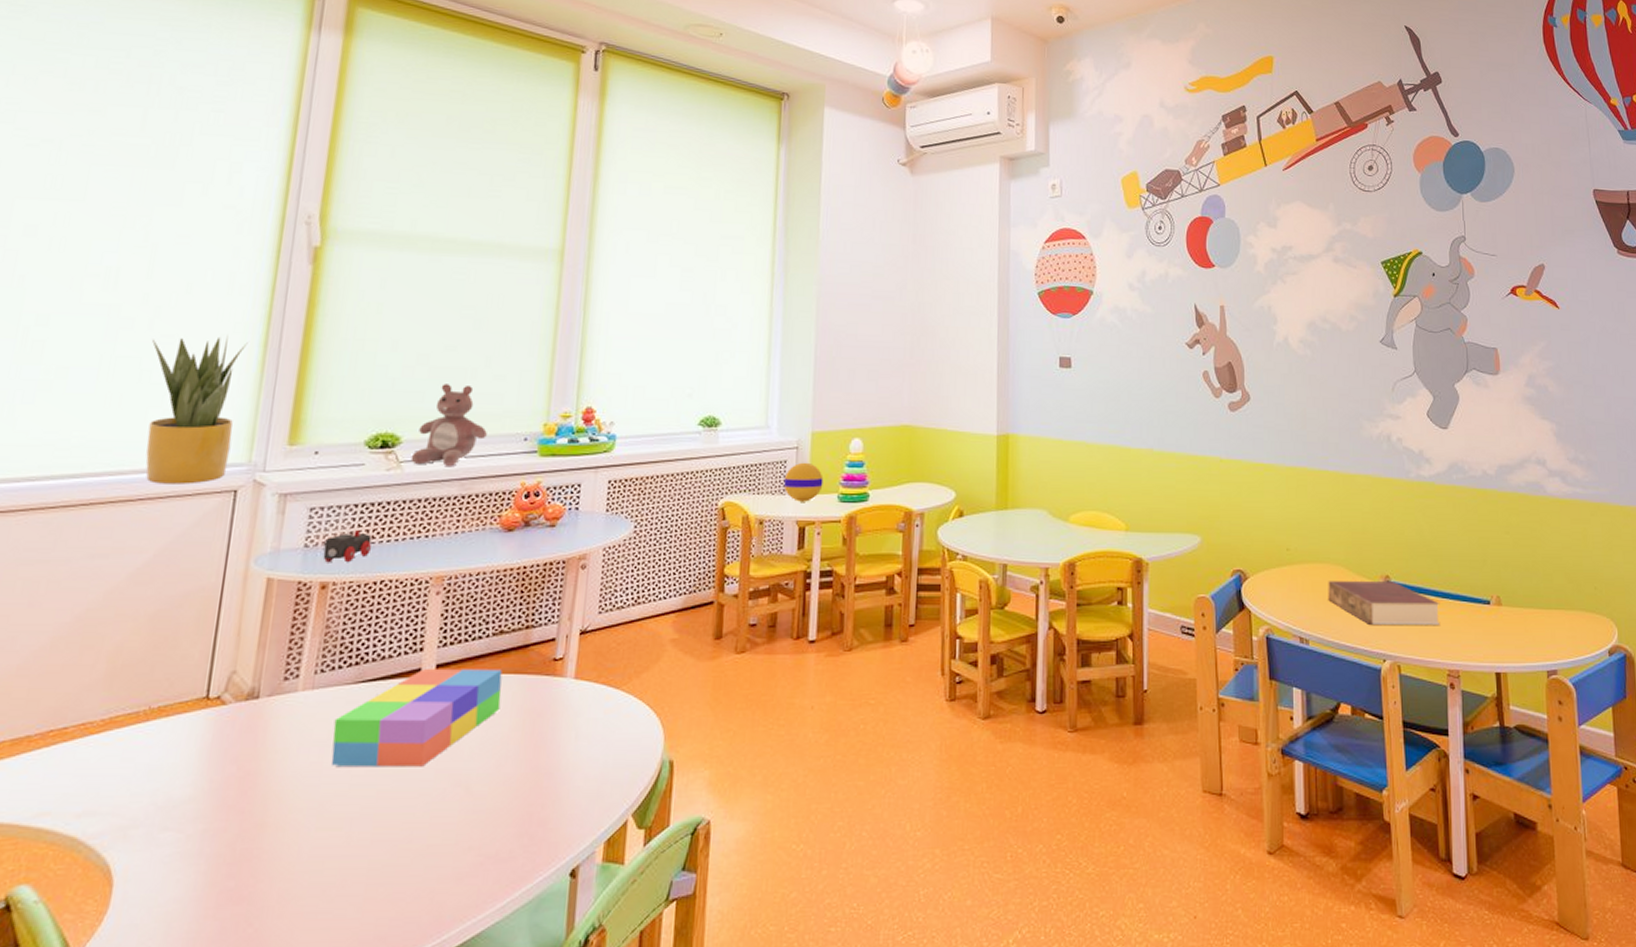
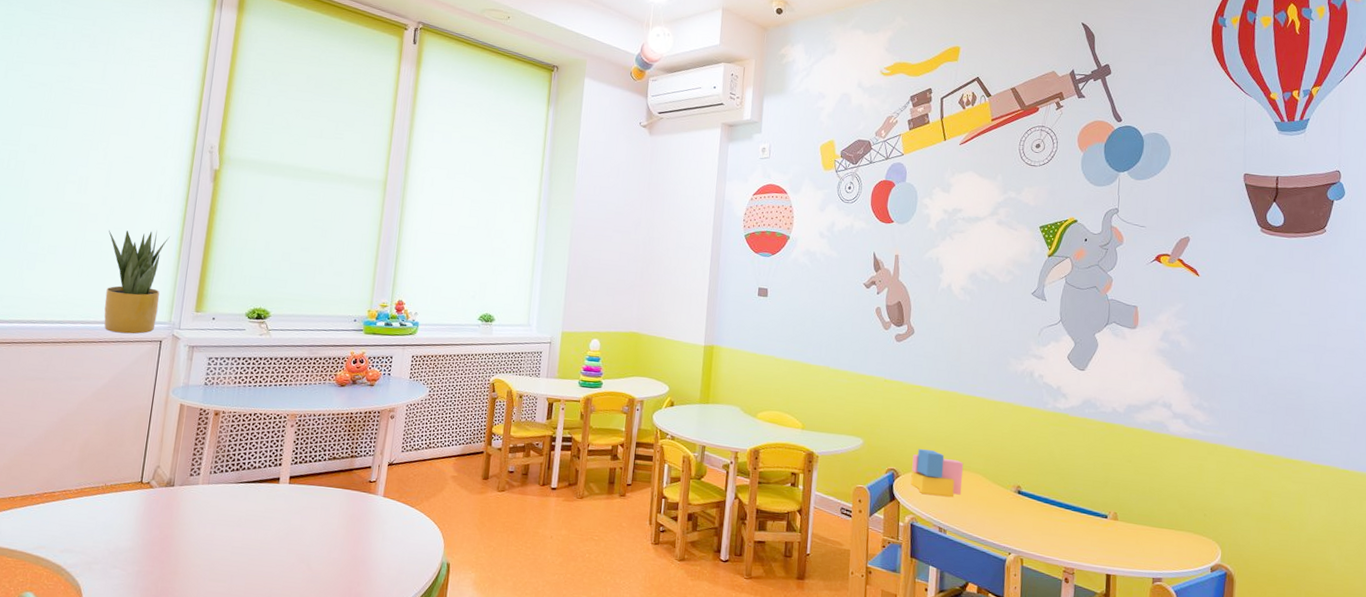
toy train: present [323,530,372,563] -> none [216,376,249,398]
set of blocks: present [331,669,502,767] -> none [219,478,334,546]
stuffed animal: present [410,384,487,467] -> none [276,275,329,337]
toy ball: present [783,462,824,502] -> none [538,354,569,384]
toy blocks: none [1262,542,1322,599] -> present [911,449,964,498]
book: present [1328,581,1440,625] -> none [966,485,1063,530]

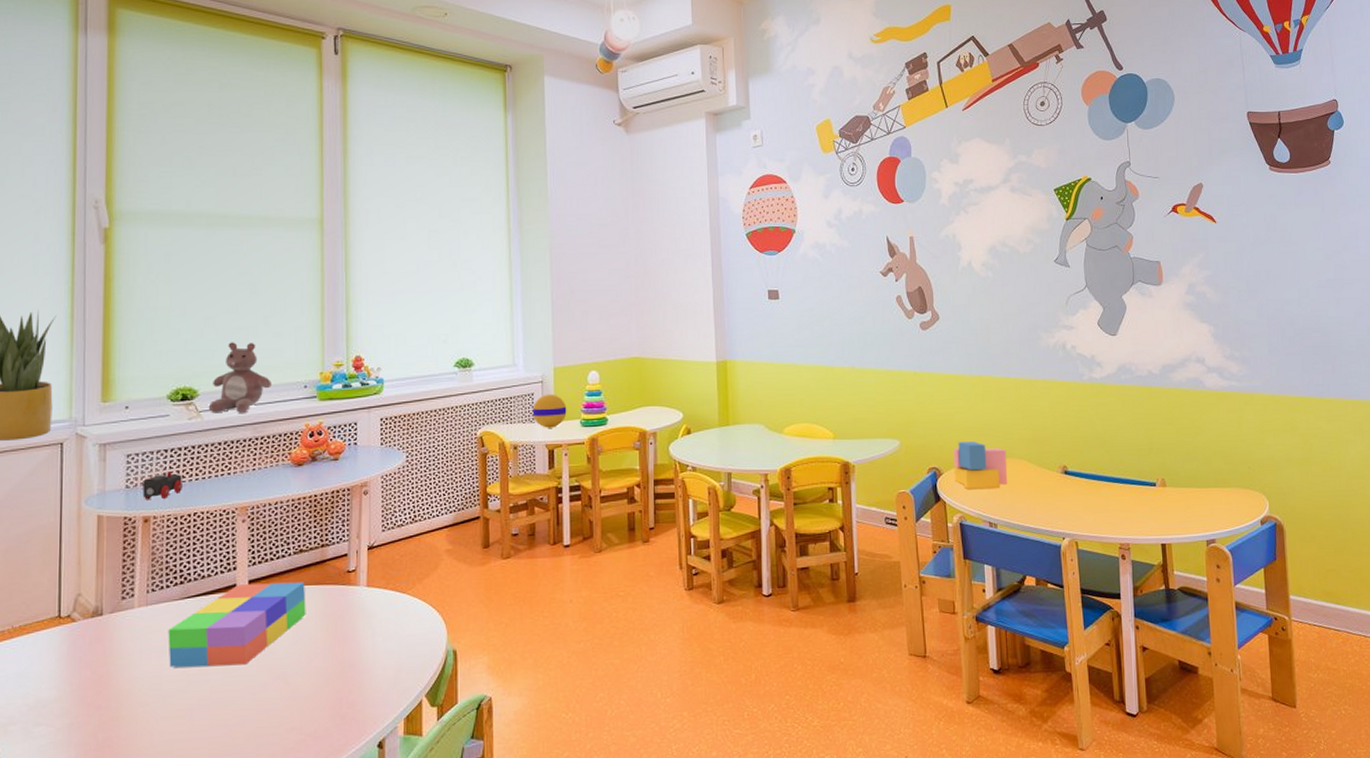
toy train: none [216,376,249,398] -> present [142,472,182,500]
set of blocks: none [219,478,334,546] -> present [168,582,306,668]
stuffed animal: none [276,275,329,337] -> present [208,342,271,414]
toy ball: none [538,354,569,384] -> present [532,394,567,428]

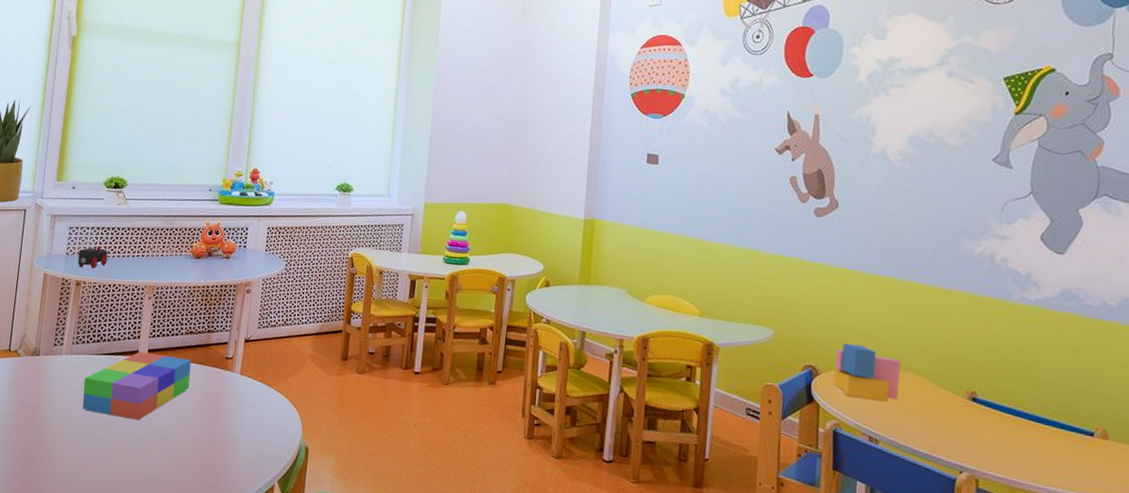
stuffed animal: present [208,342,271,414] -> none [133,143,184,207]
toy ball: present [532,394,567,428] -> none [400,227,433,260]

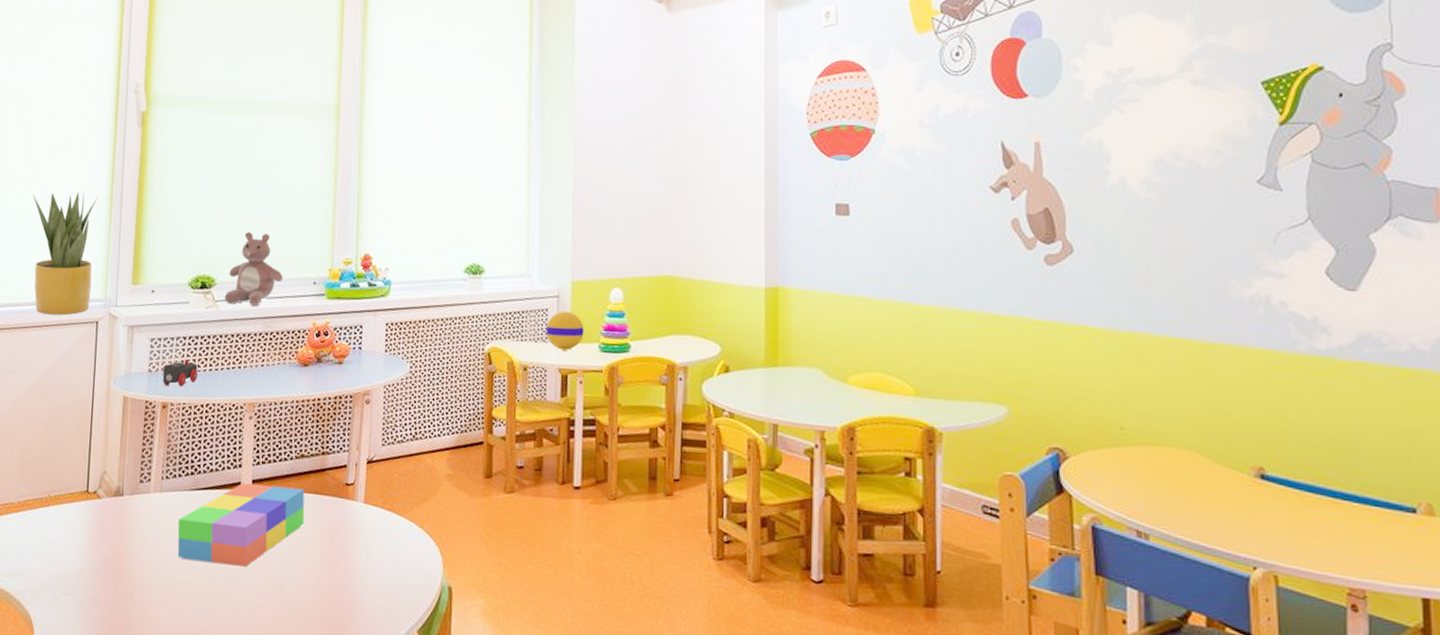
stuffed animal: none [133,143,184,207] -> present [224,232,283,307]
toy ball: none [400,227,433,260] -> present [545,310,584,350]
toy blocks: present [833,343,902,403] -> none [1086,418,1169,487]

